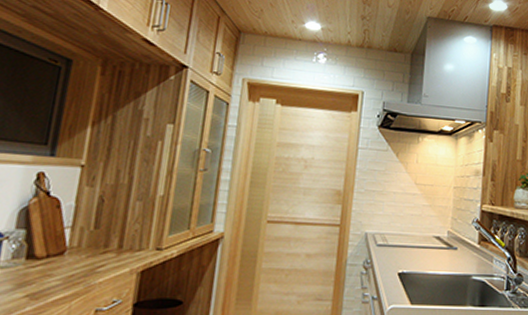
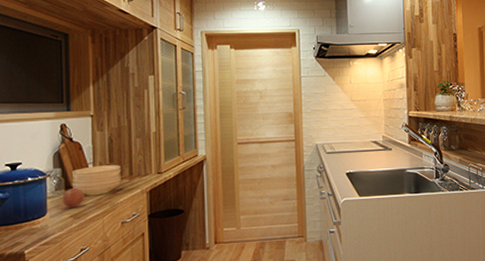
fruit: none [18,257,53,284] -> present [62,187,85,208]
bowl: none [36,231,109,271] -> present [71,165,122,196]

